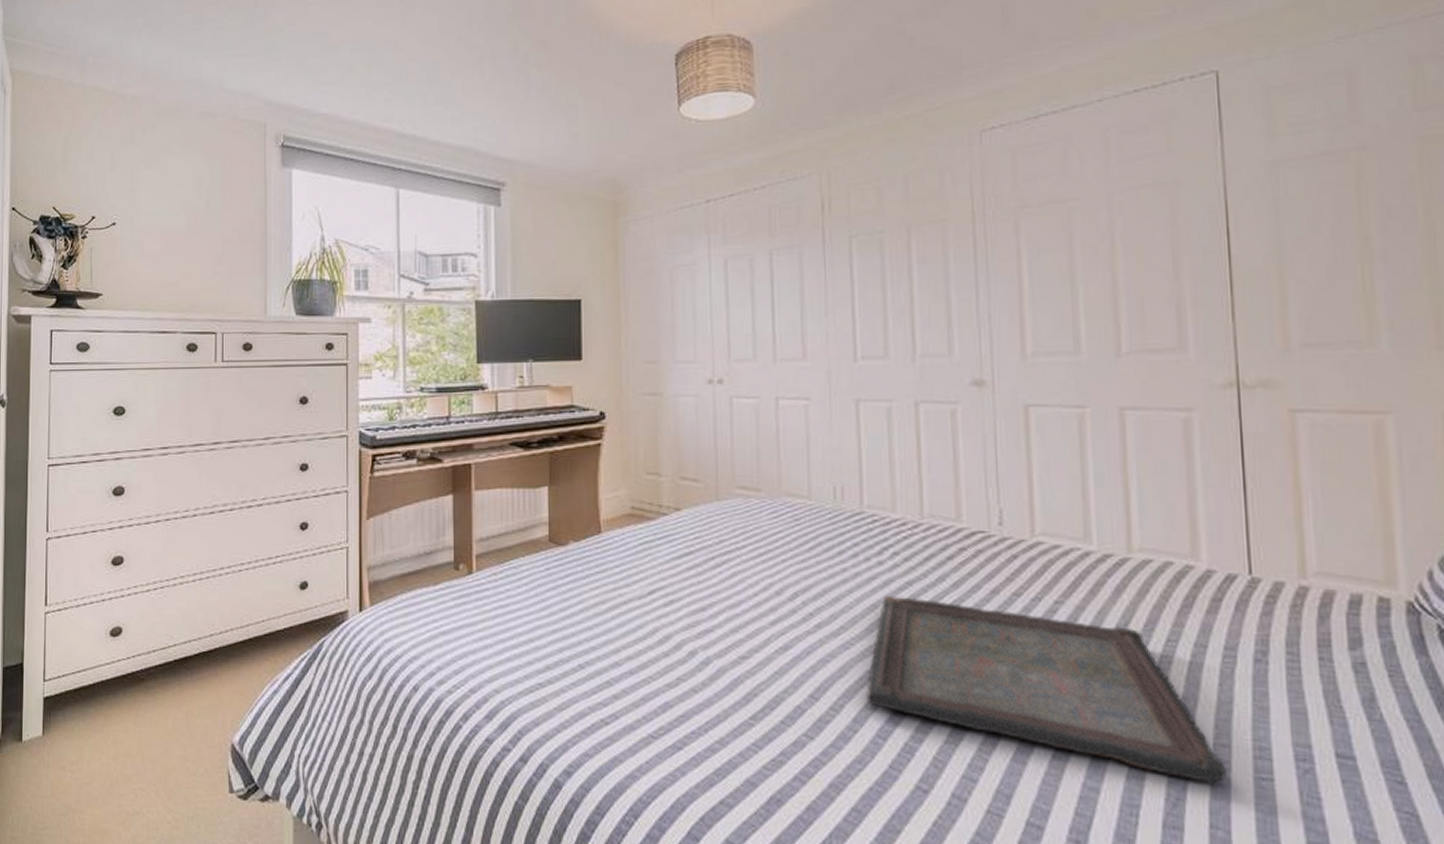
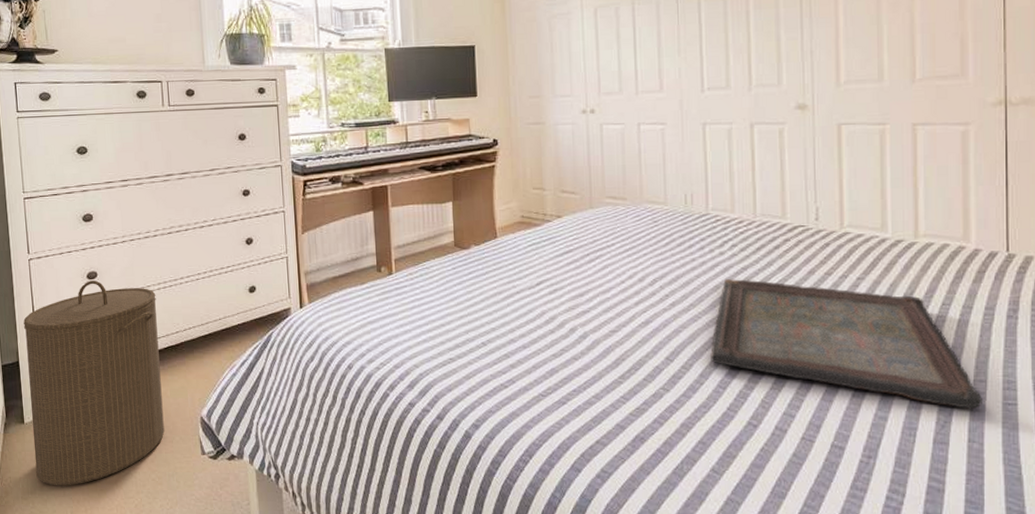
laundry hamper: none [30,567,190,825] -> present [23,280,165,486]

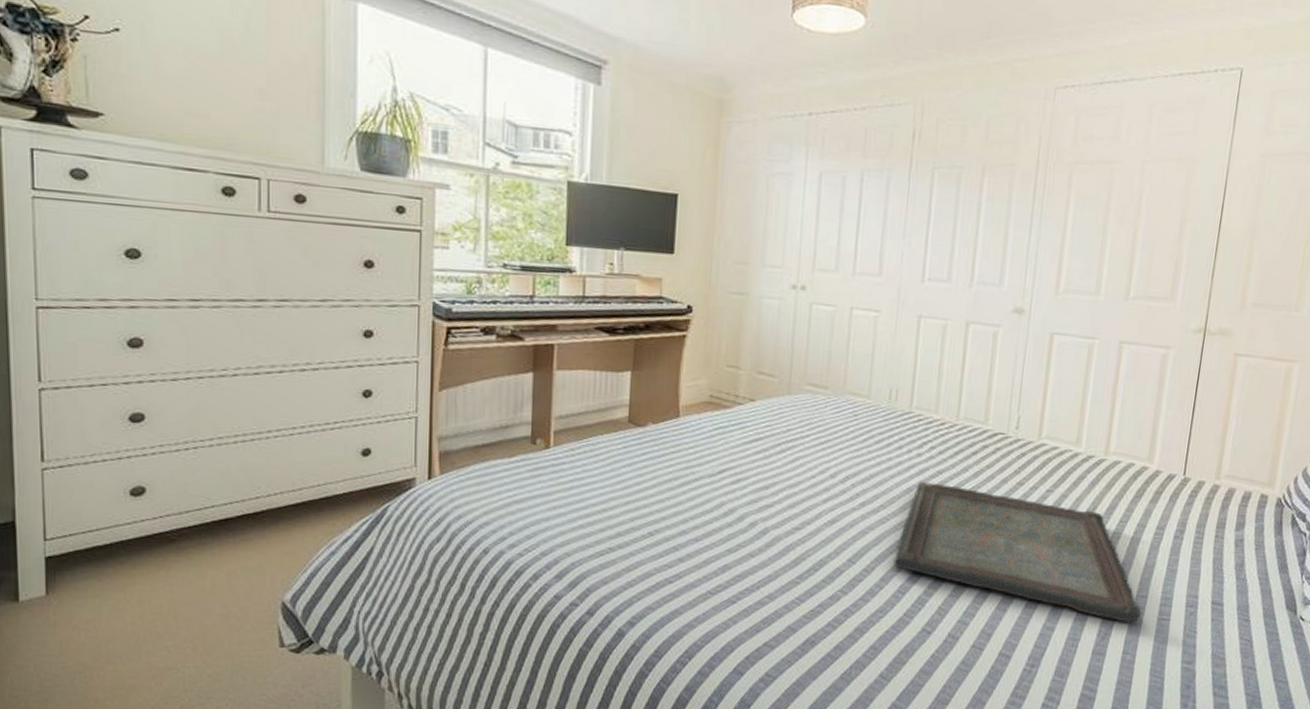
laundry hamper: present [23,280,165,486] -> none [26,424,230,682]

